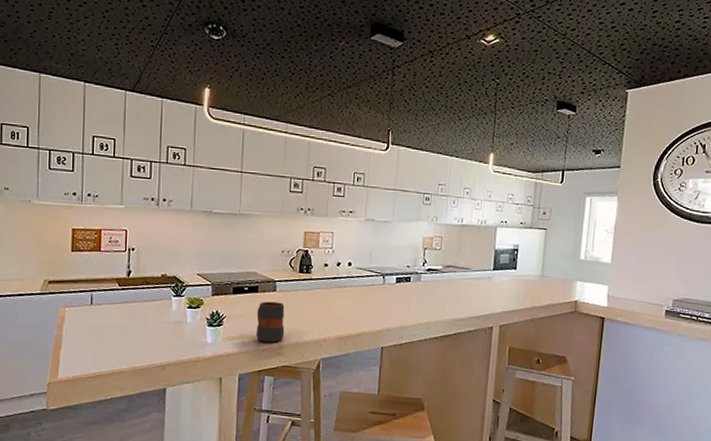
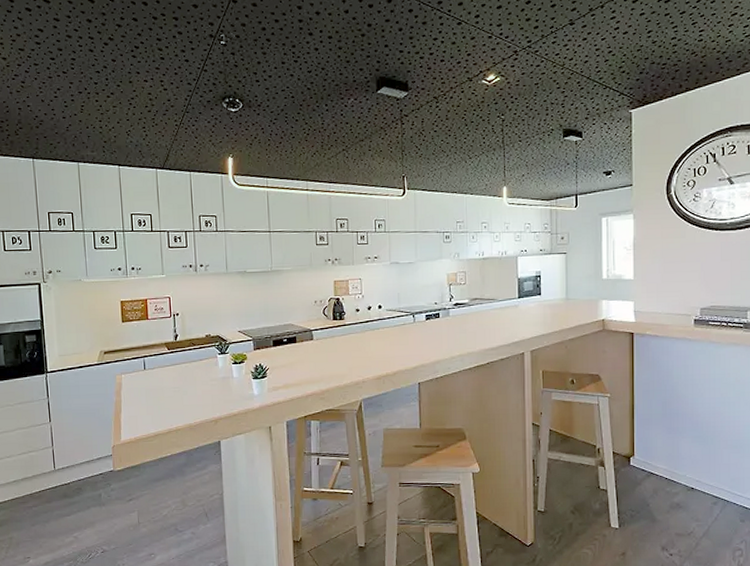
mug: present [256,301,285,343] -> none [297,350,325,389]

